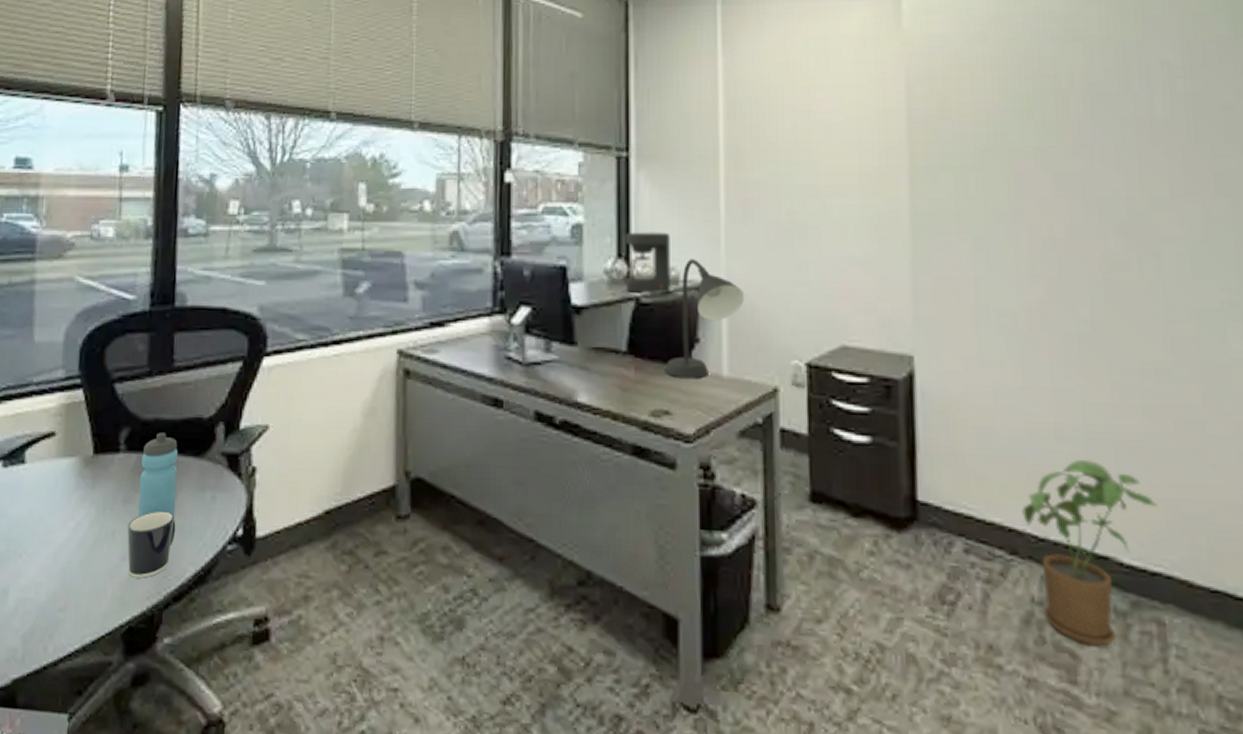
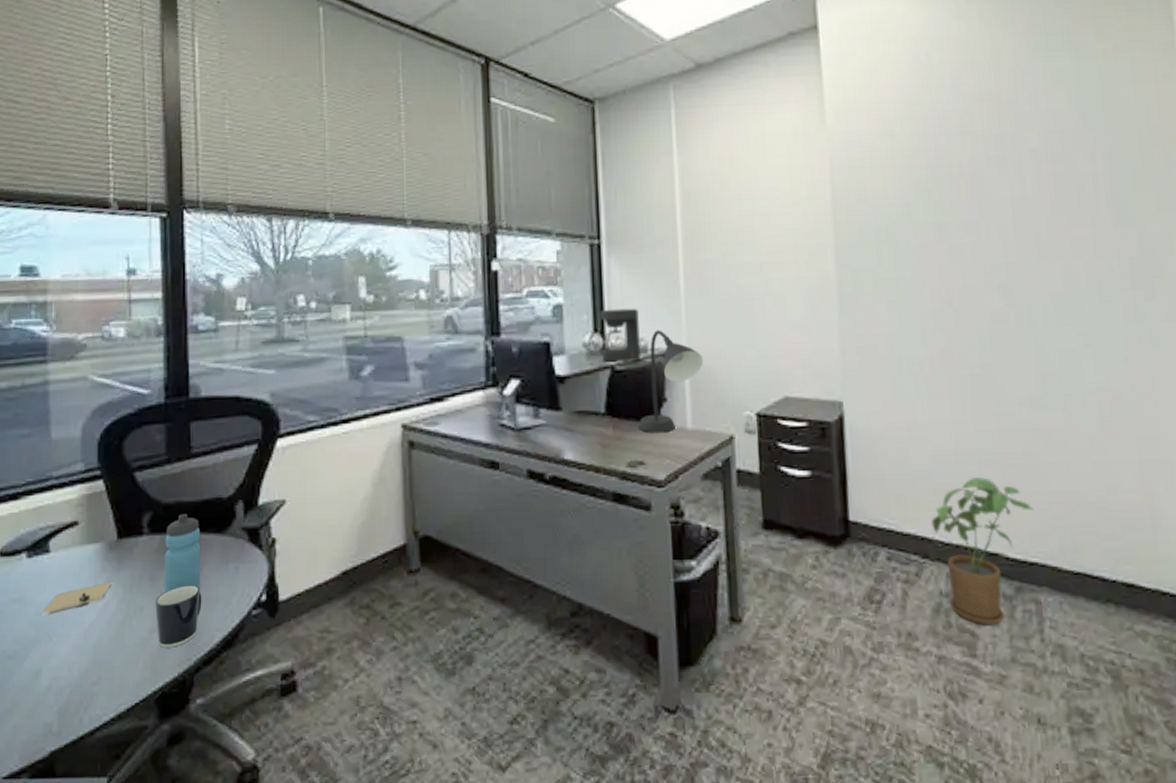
clipboard: none [12,500,85,531] -> present [40,581,112,615]

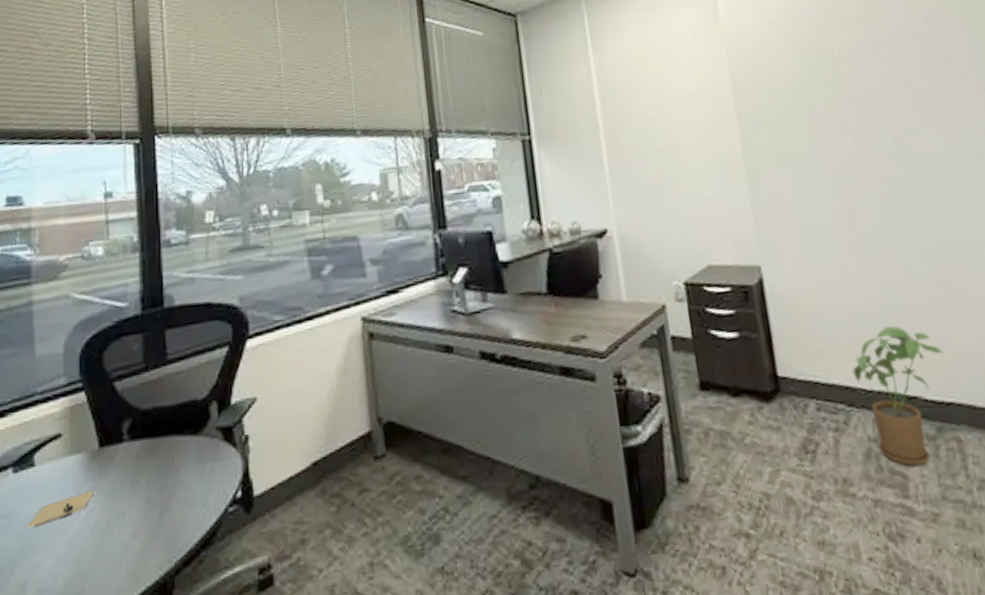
mug: present [155,585,202,648] -> none [136,486,181,552]
water bottle: present [165,514,201,592] -> none [144,418,179,497]
coffee maker: present [600,308,641,363] -> none [536,194,575,246]
desk lamp: present [638,330,704,433] -> none [578,213,632,308]

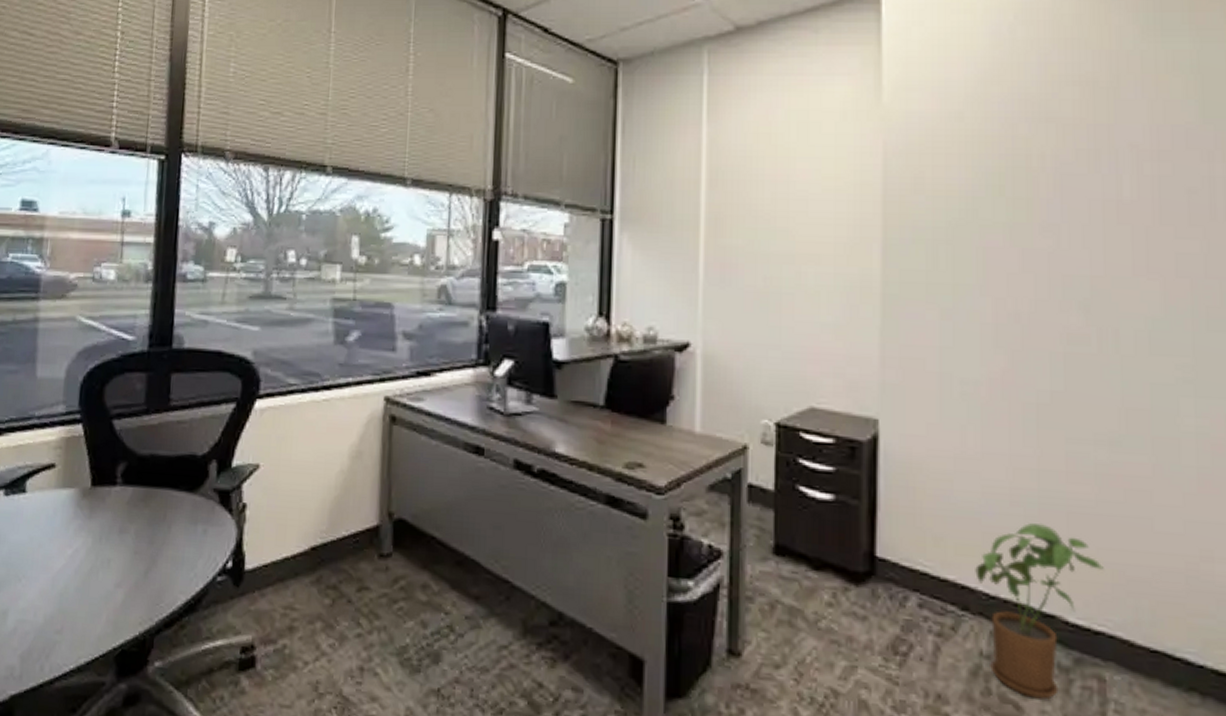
clipboard: present [26,490,94,528] -> none [12,529,82,556]

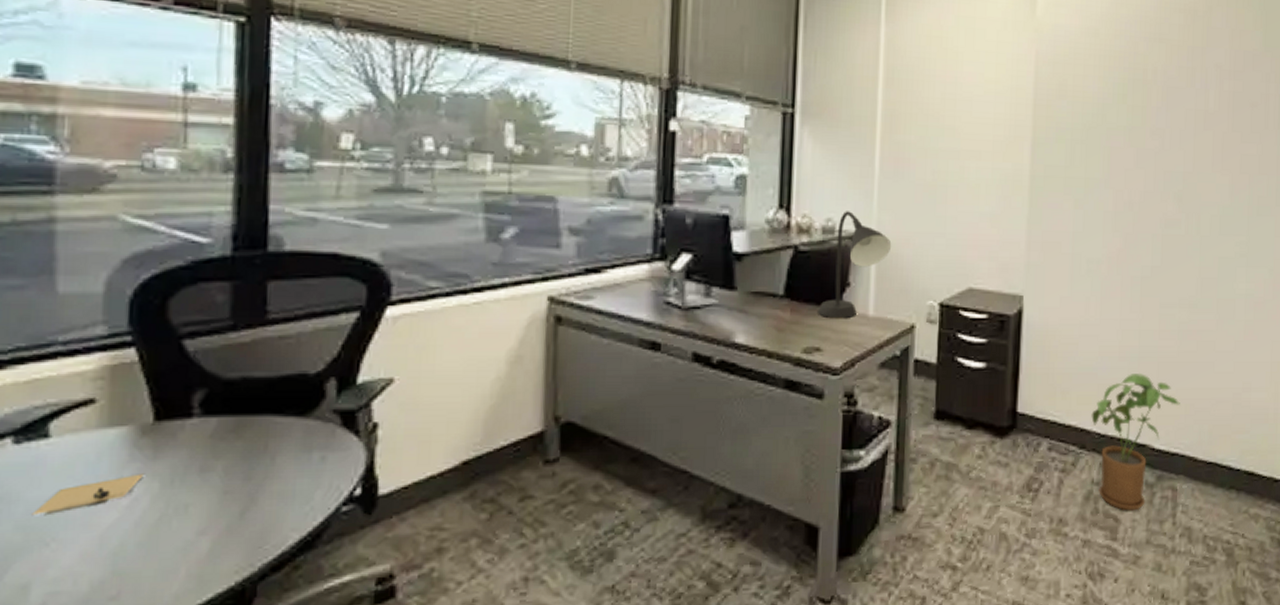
clipboard: none [12,529,82,556] -> present [32,473,144,516]
desk lamp: none [640,319,719,435] -> present [818,211,892,319]

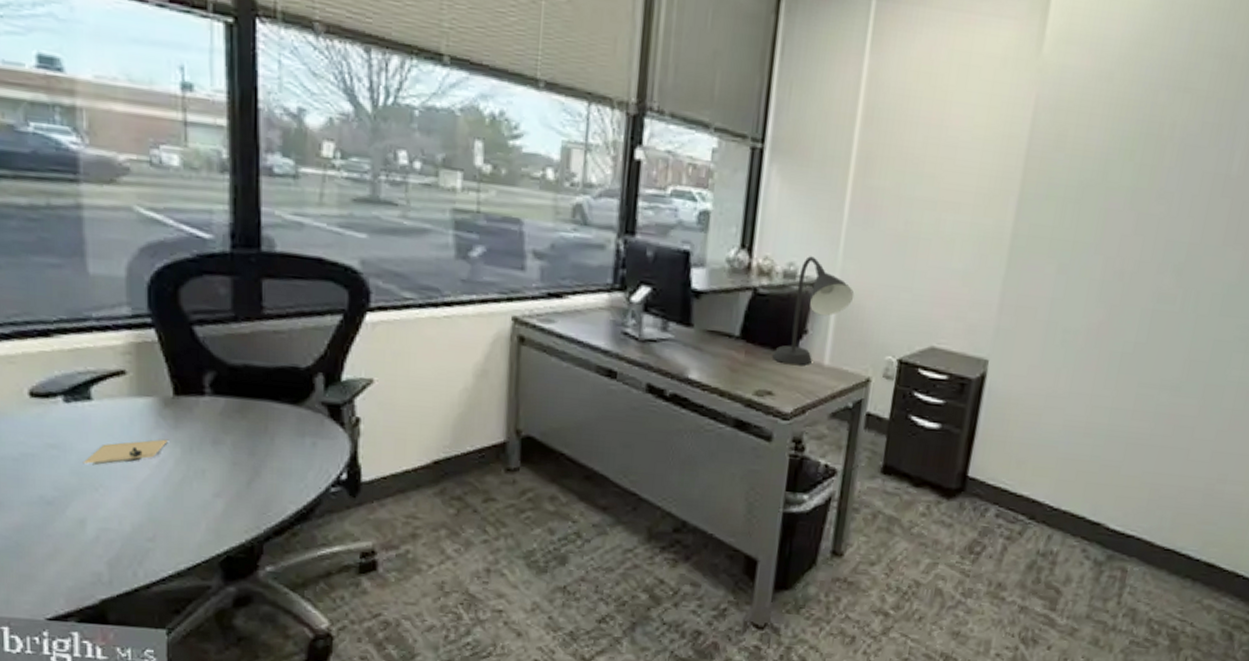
house plant: present [1091,372,1180,511] -> none [1043,451,1145,586]

